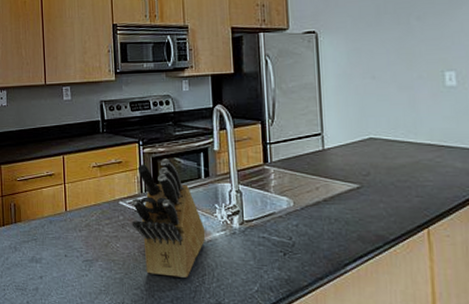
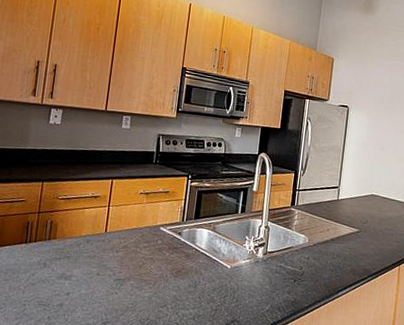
knife block: present [132,159,206,278] -> none [169,193,234,298]

